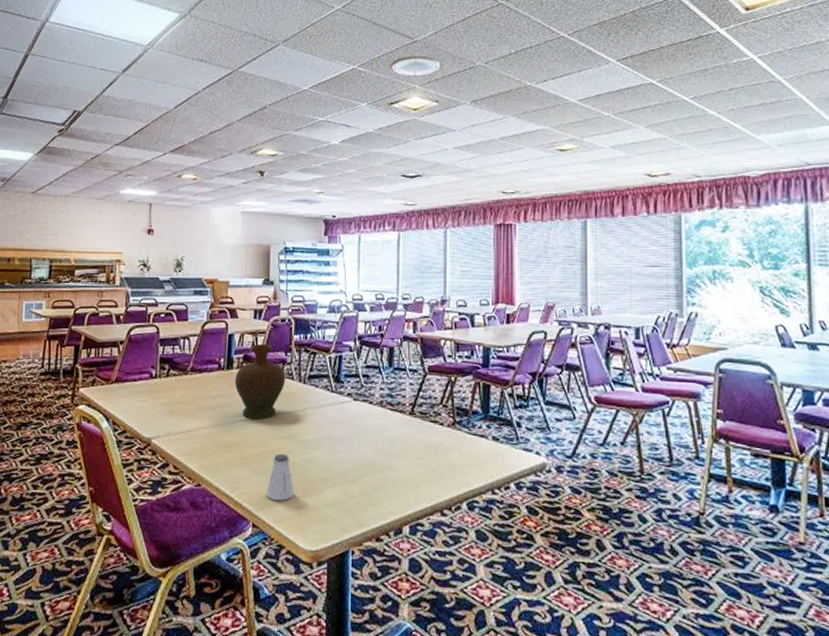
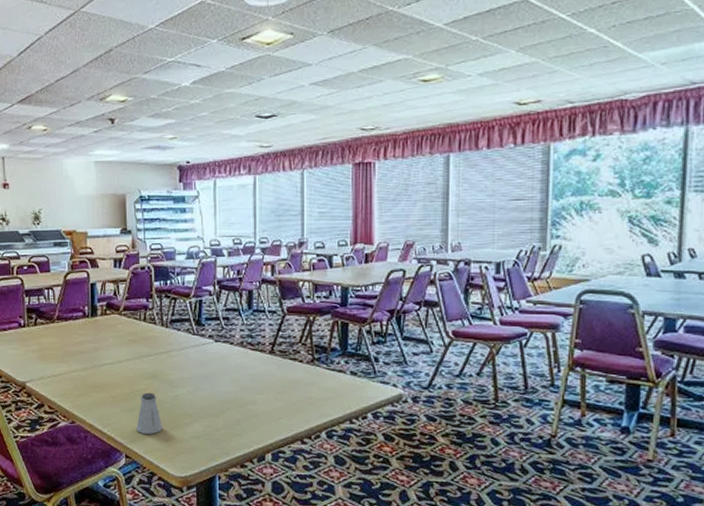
decorative vase: present [234,344,286,419] -> none [99,292,149,362]

